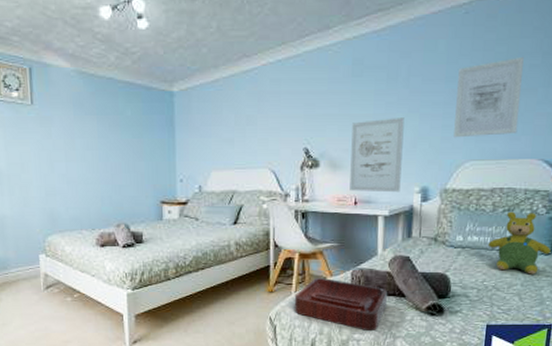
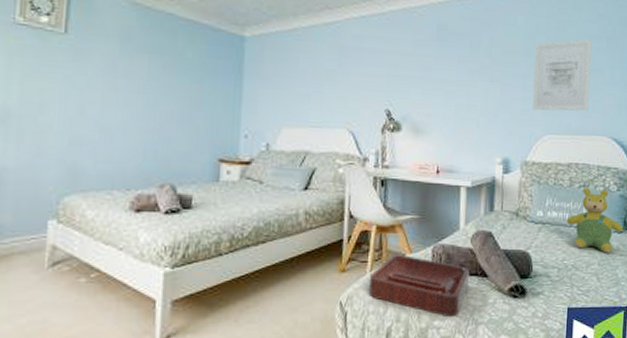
wall art: present [350,118,405,193] -> none [432,85,487,163]

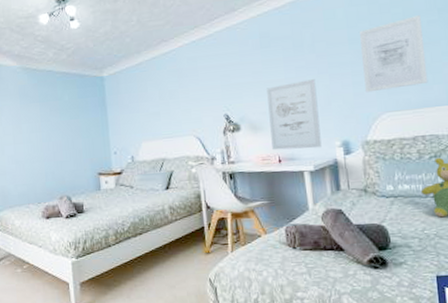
decorative tray: present [368,255,470,318] -> none [231,236,327,289]
wall art: none [432,85,487,163] -> present [266,79,322,150]

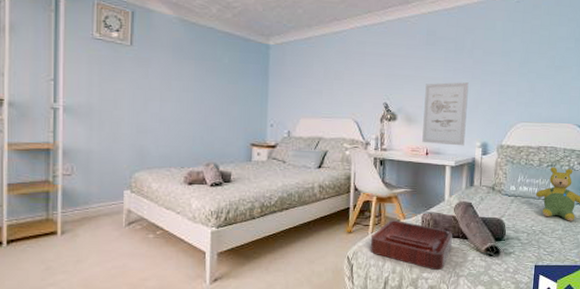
decorative tray: none [231,236,327,289] -> present [370,220,453,271]
wall art: present [360,14,428,93] -> none [508,40,562,103]

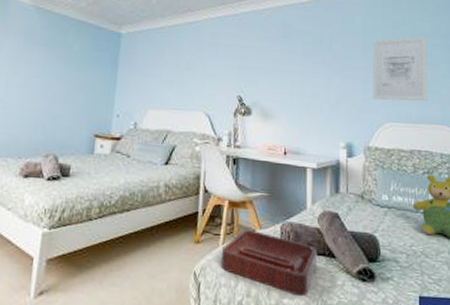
wall art: present [422,82,469,146] -> none [279,76,329,146]
wall art: none [508,40,562,103] -> present [373,36,428,102]

